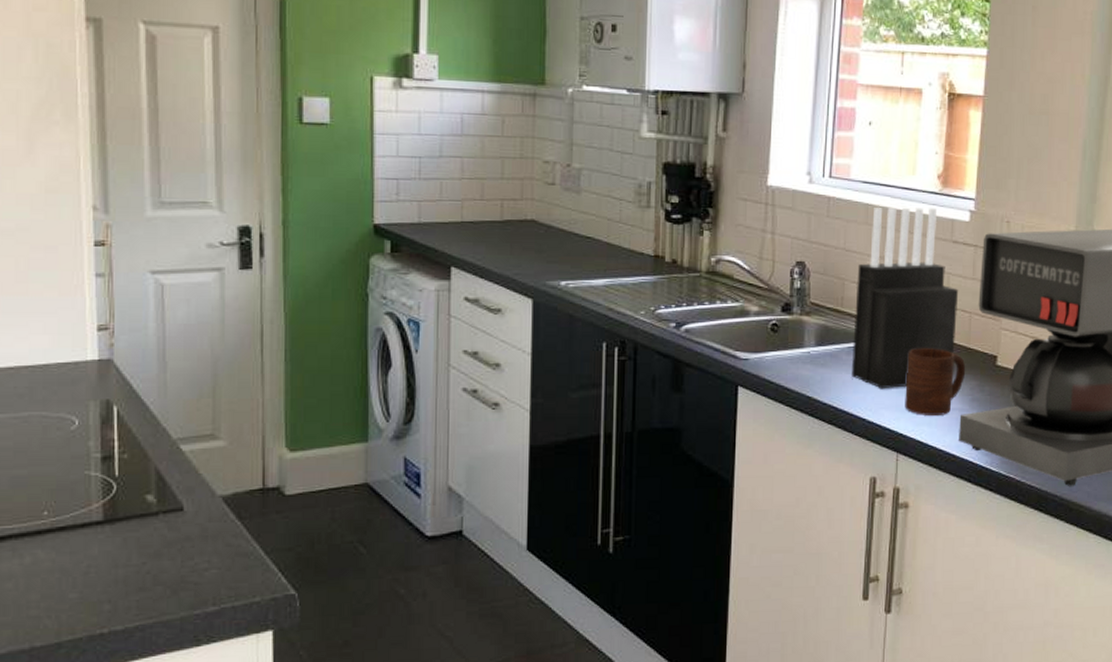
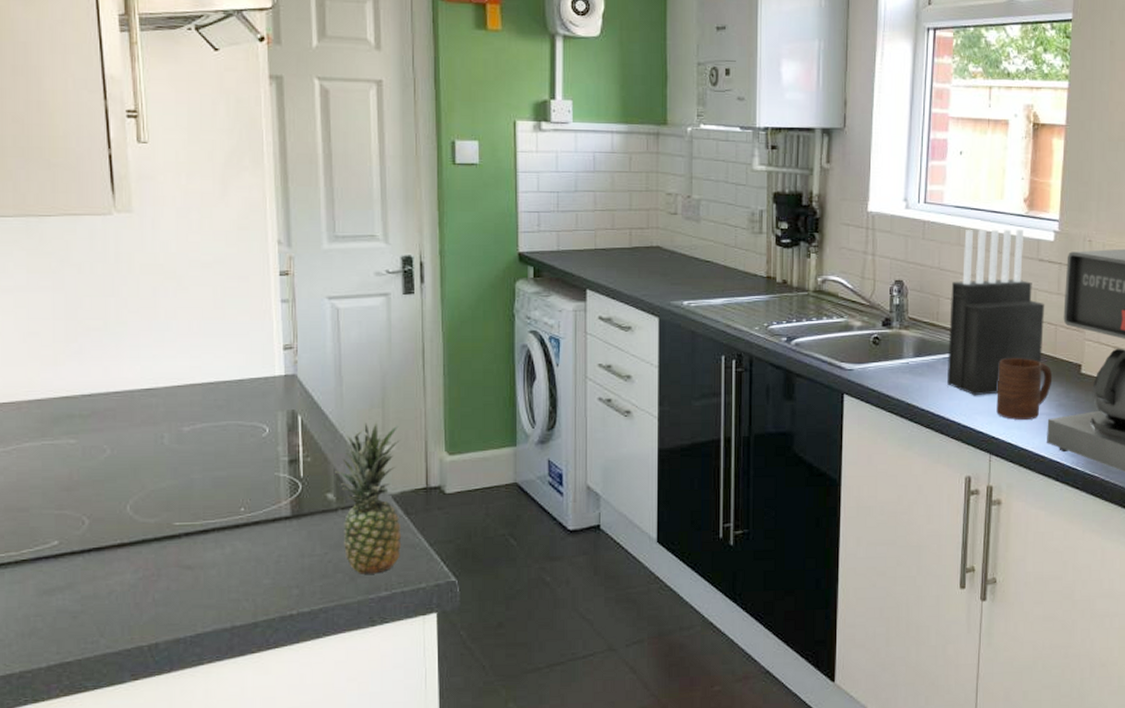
fruit: none [156,413,234,587] -> present [335,421,402,574]

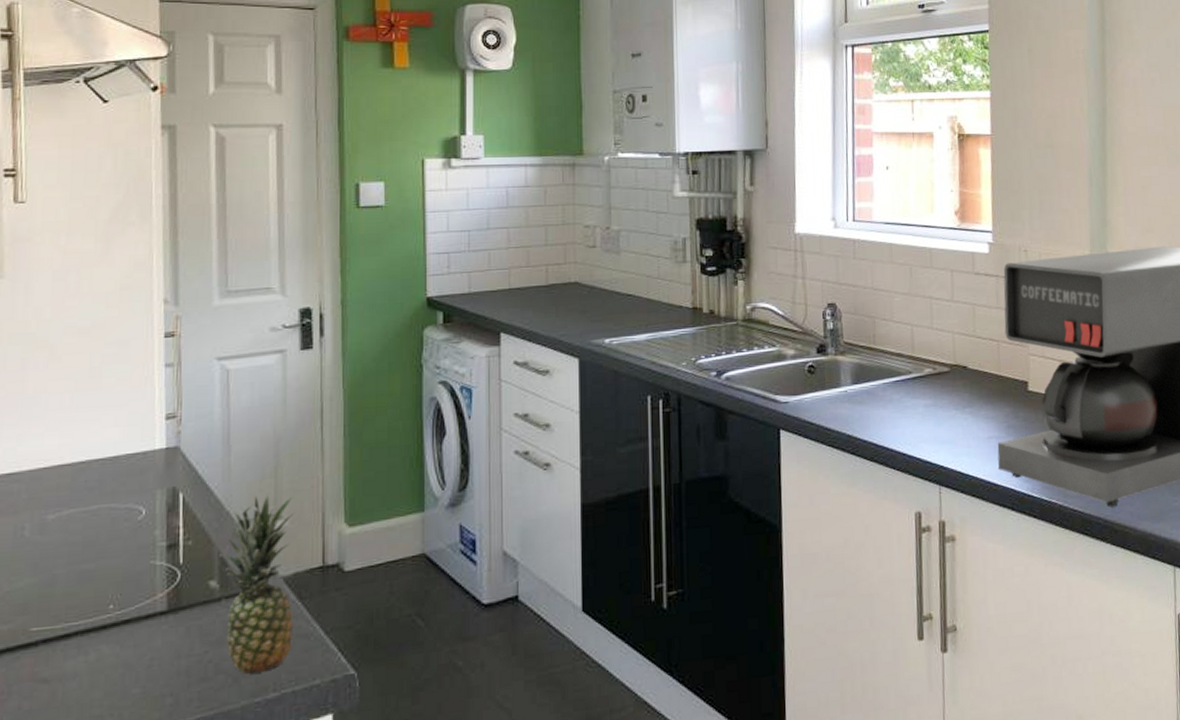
knife block: present [947,229,1045,396] -> none [886,243,986,423]
cup: present [996,358,1053,420] -> none [941,378,999,446]

